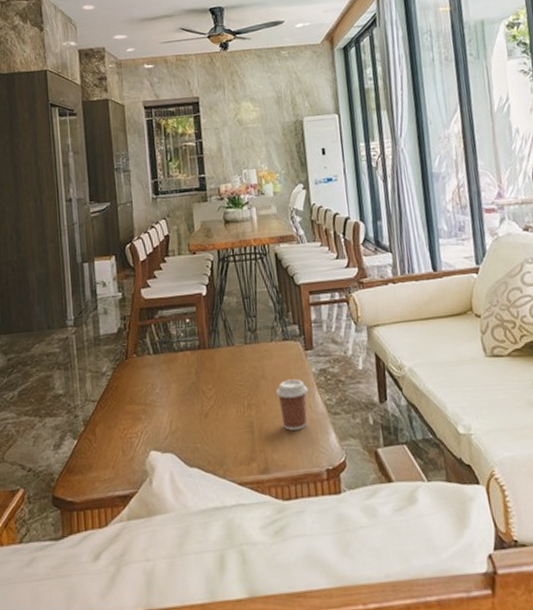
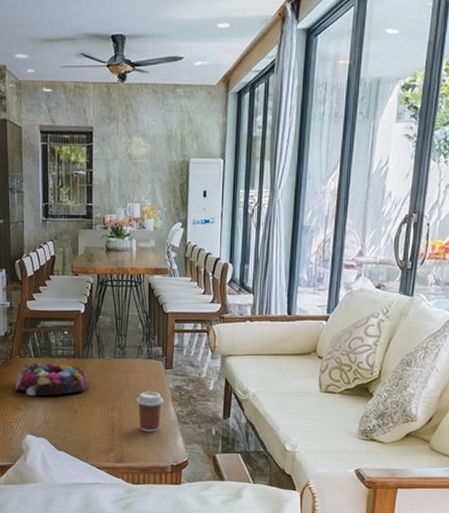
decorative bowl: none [133,358,219,402] -> present [15,363,89,396]

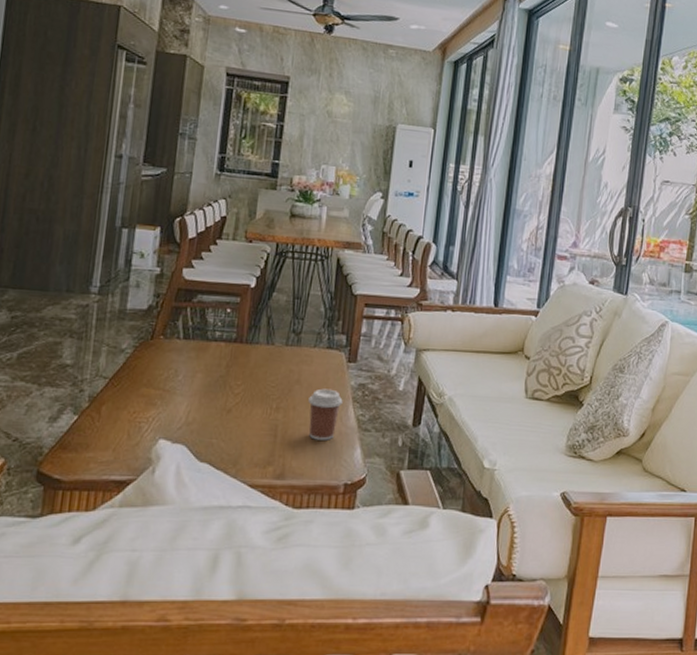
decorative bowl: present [15,363,89,396] -> none [152,346,251,389]

